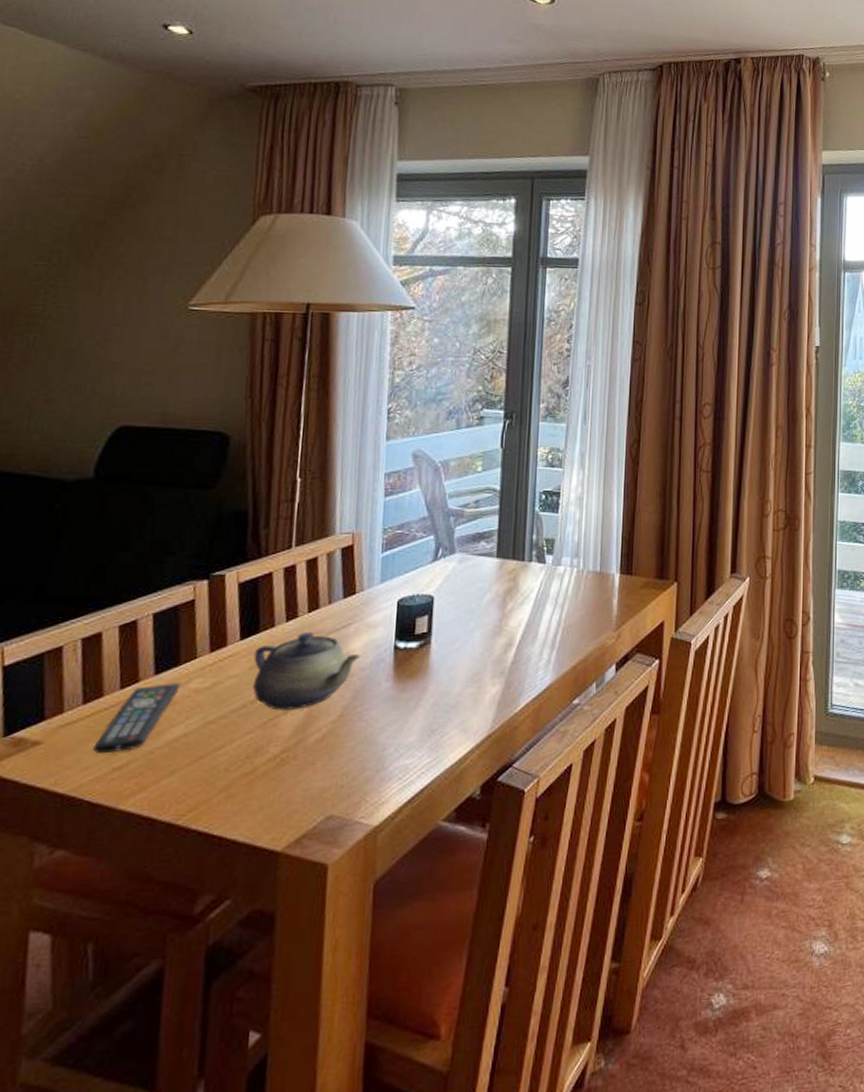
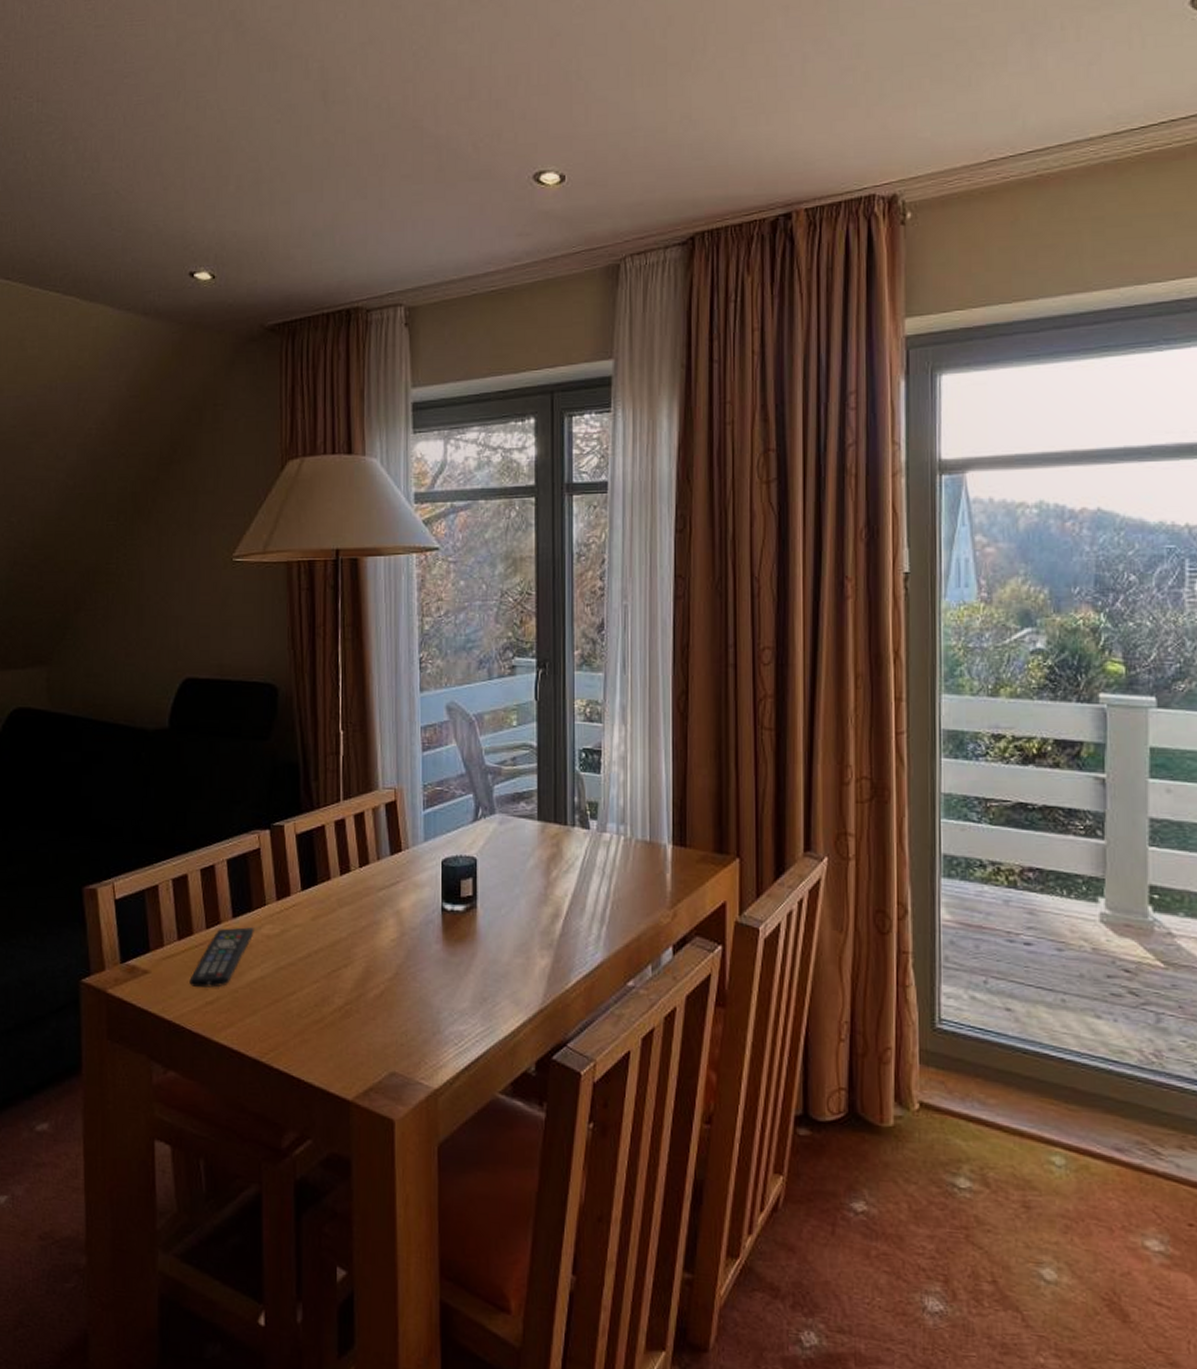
teapot: present [252,632,361,711] -> none [314,887,411,964]

